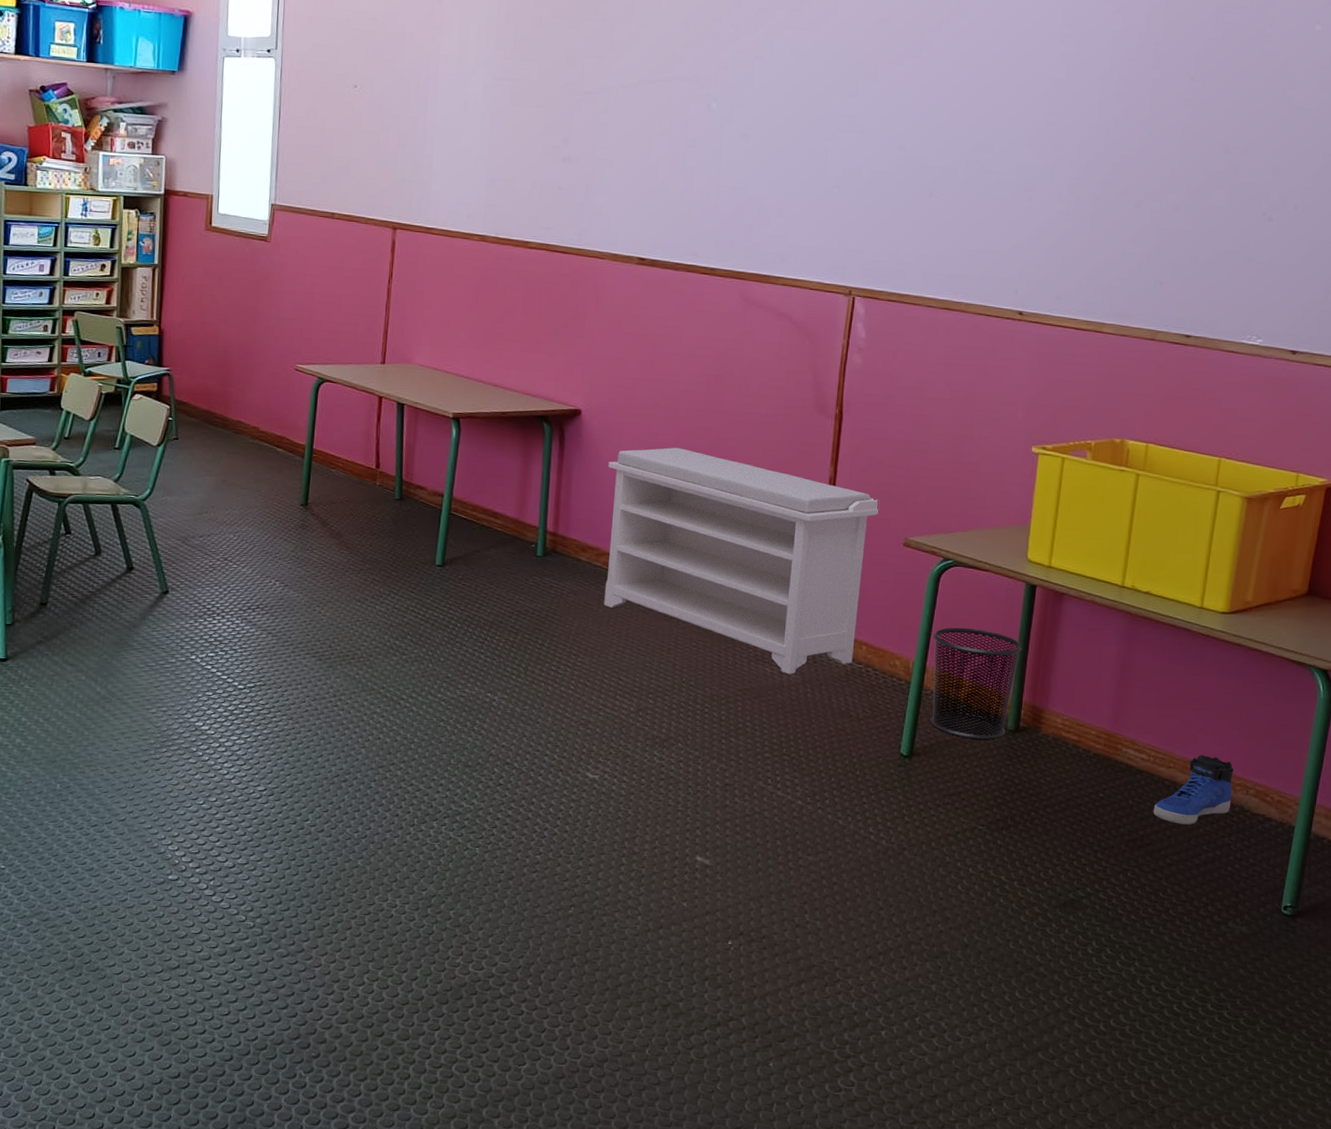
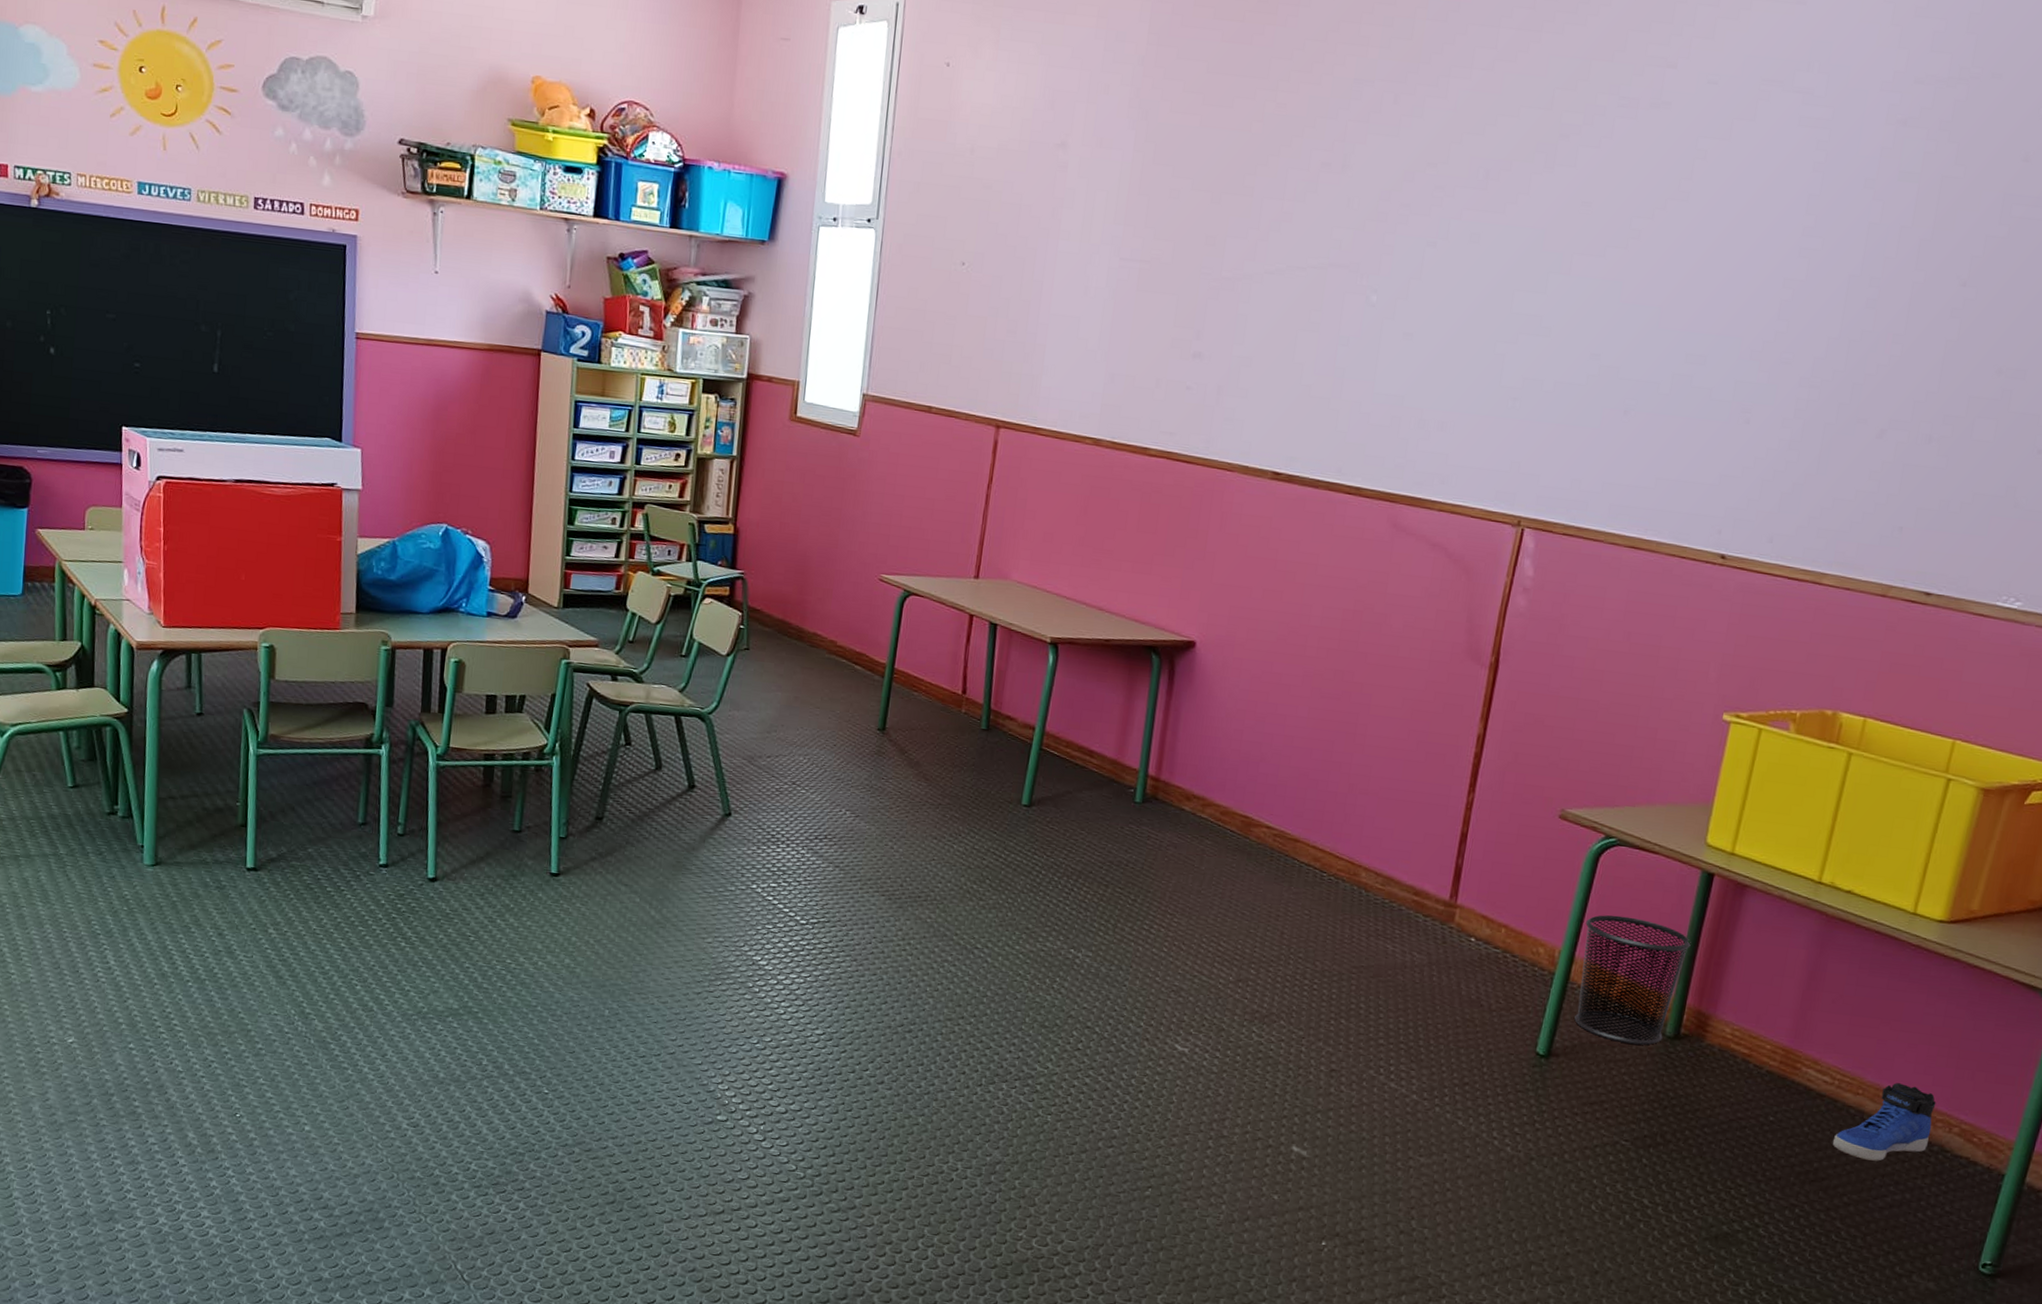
bench: present [604,447,880,674] -> none [1207,689,1535,954]

